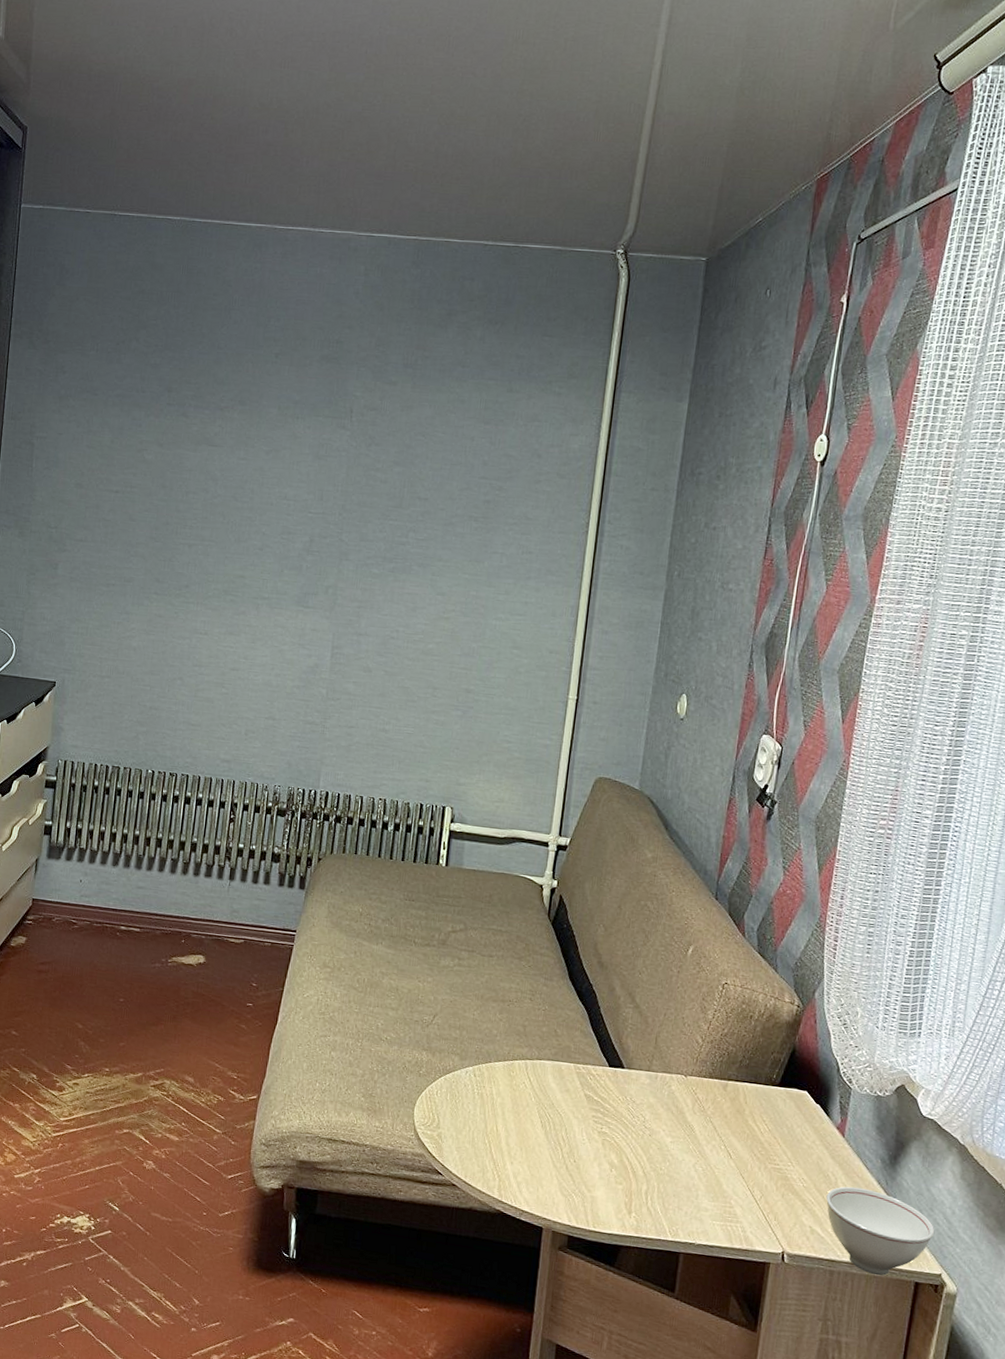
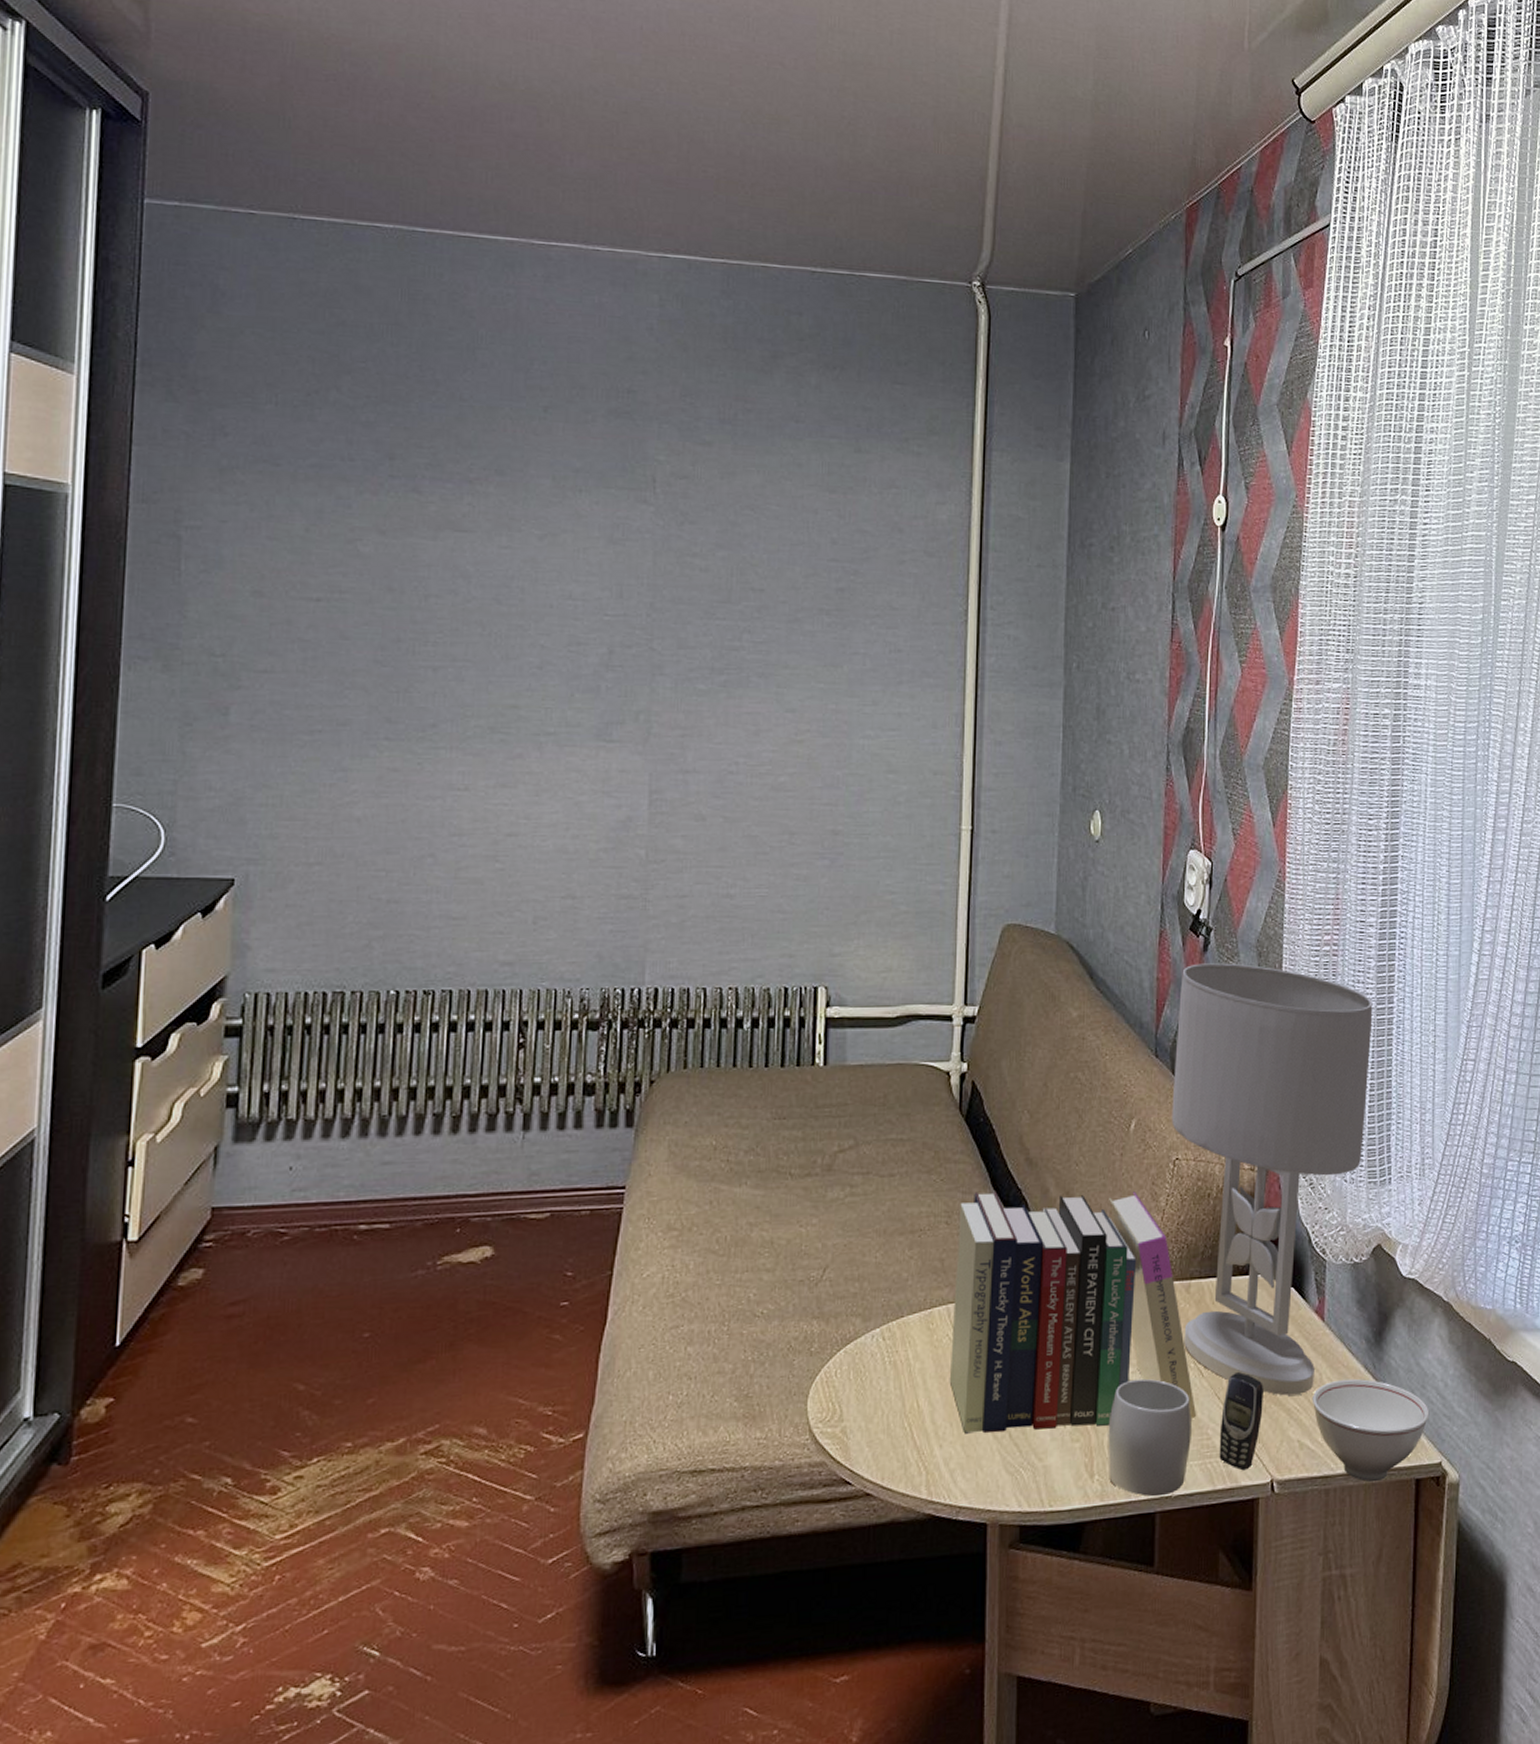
books: none [522,980,722,1189] -> present [949,1191,1196,1433]
mug: none [643,1147,719,1242] -> present [1107,1378,1192,1497]
table lamp: none [717,829,921,1191] -> present [1171,963,1373,1396]
mobile phone: none [738,1161,784,1239] -> present [1219,1372,1263,1471]

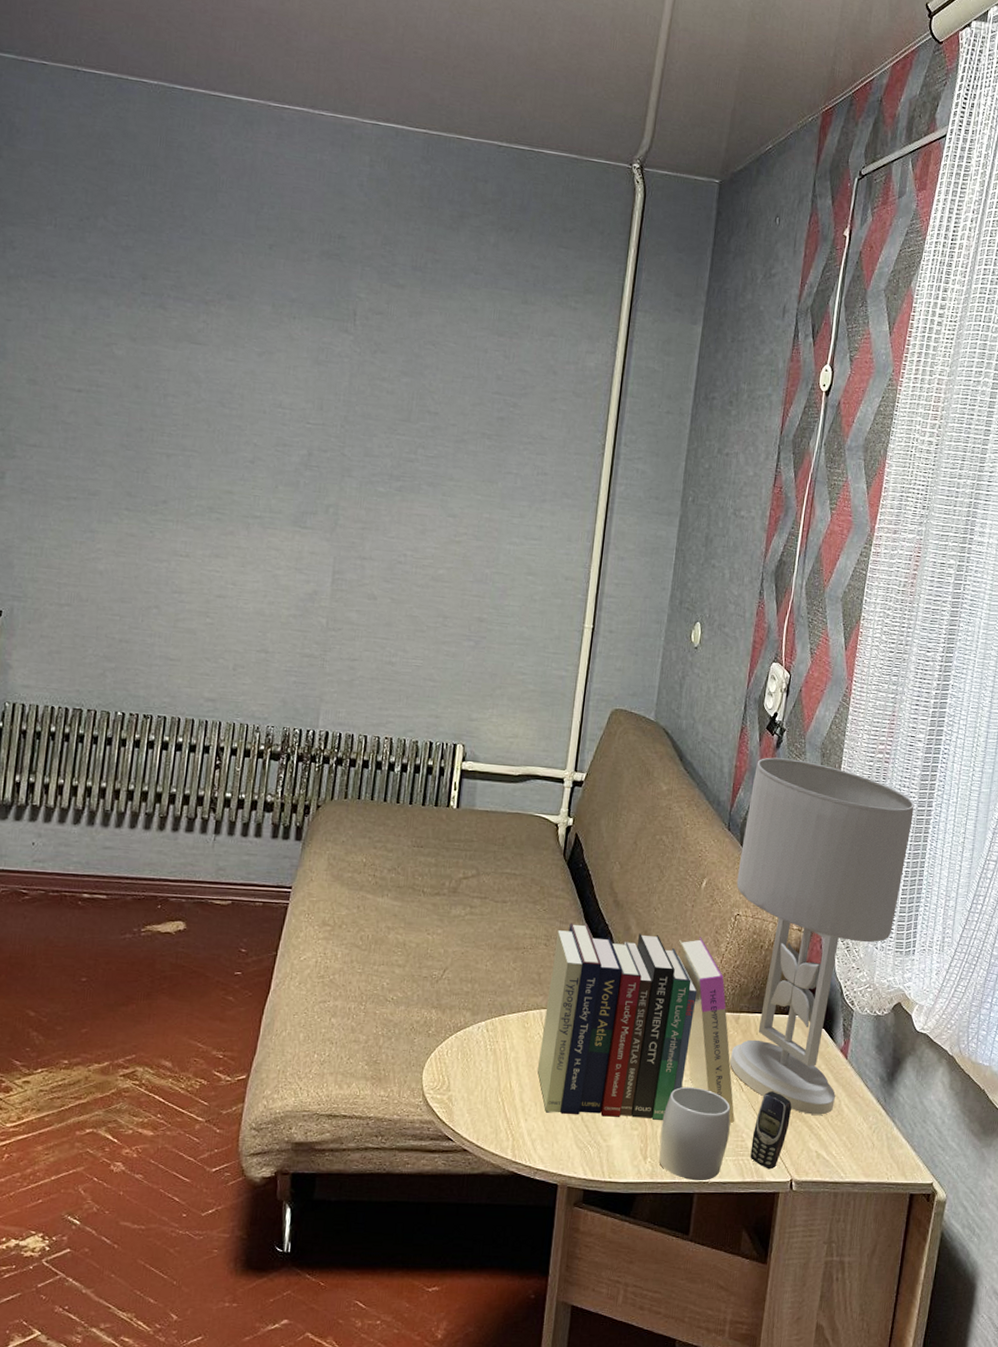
bowl: present [1313,1378,1430,1482] -> none [831,1107,928,1192]

